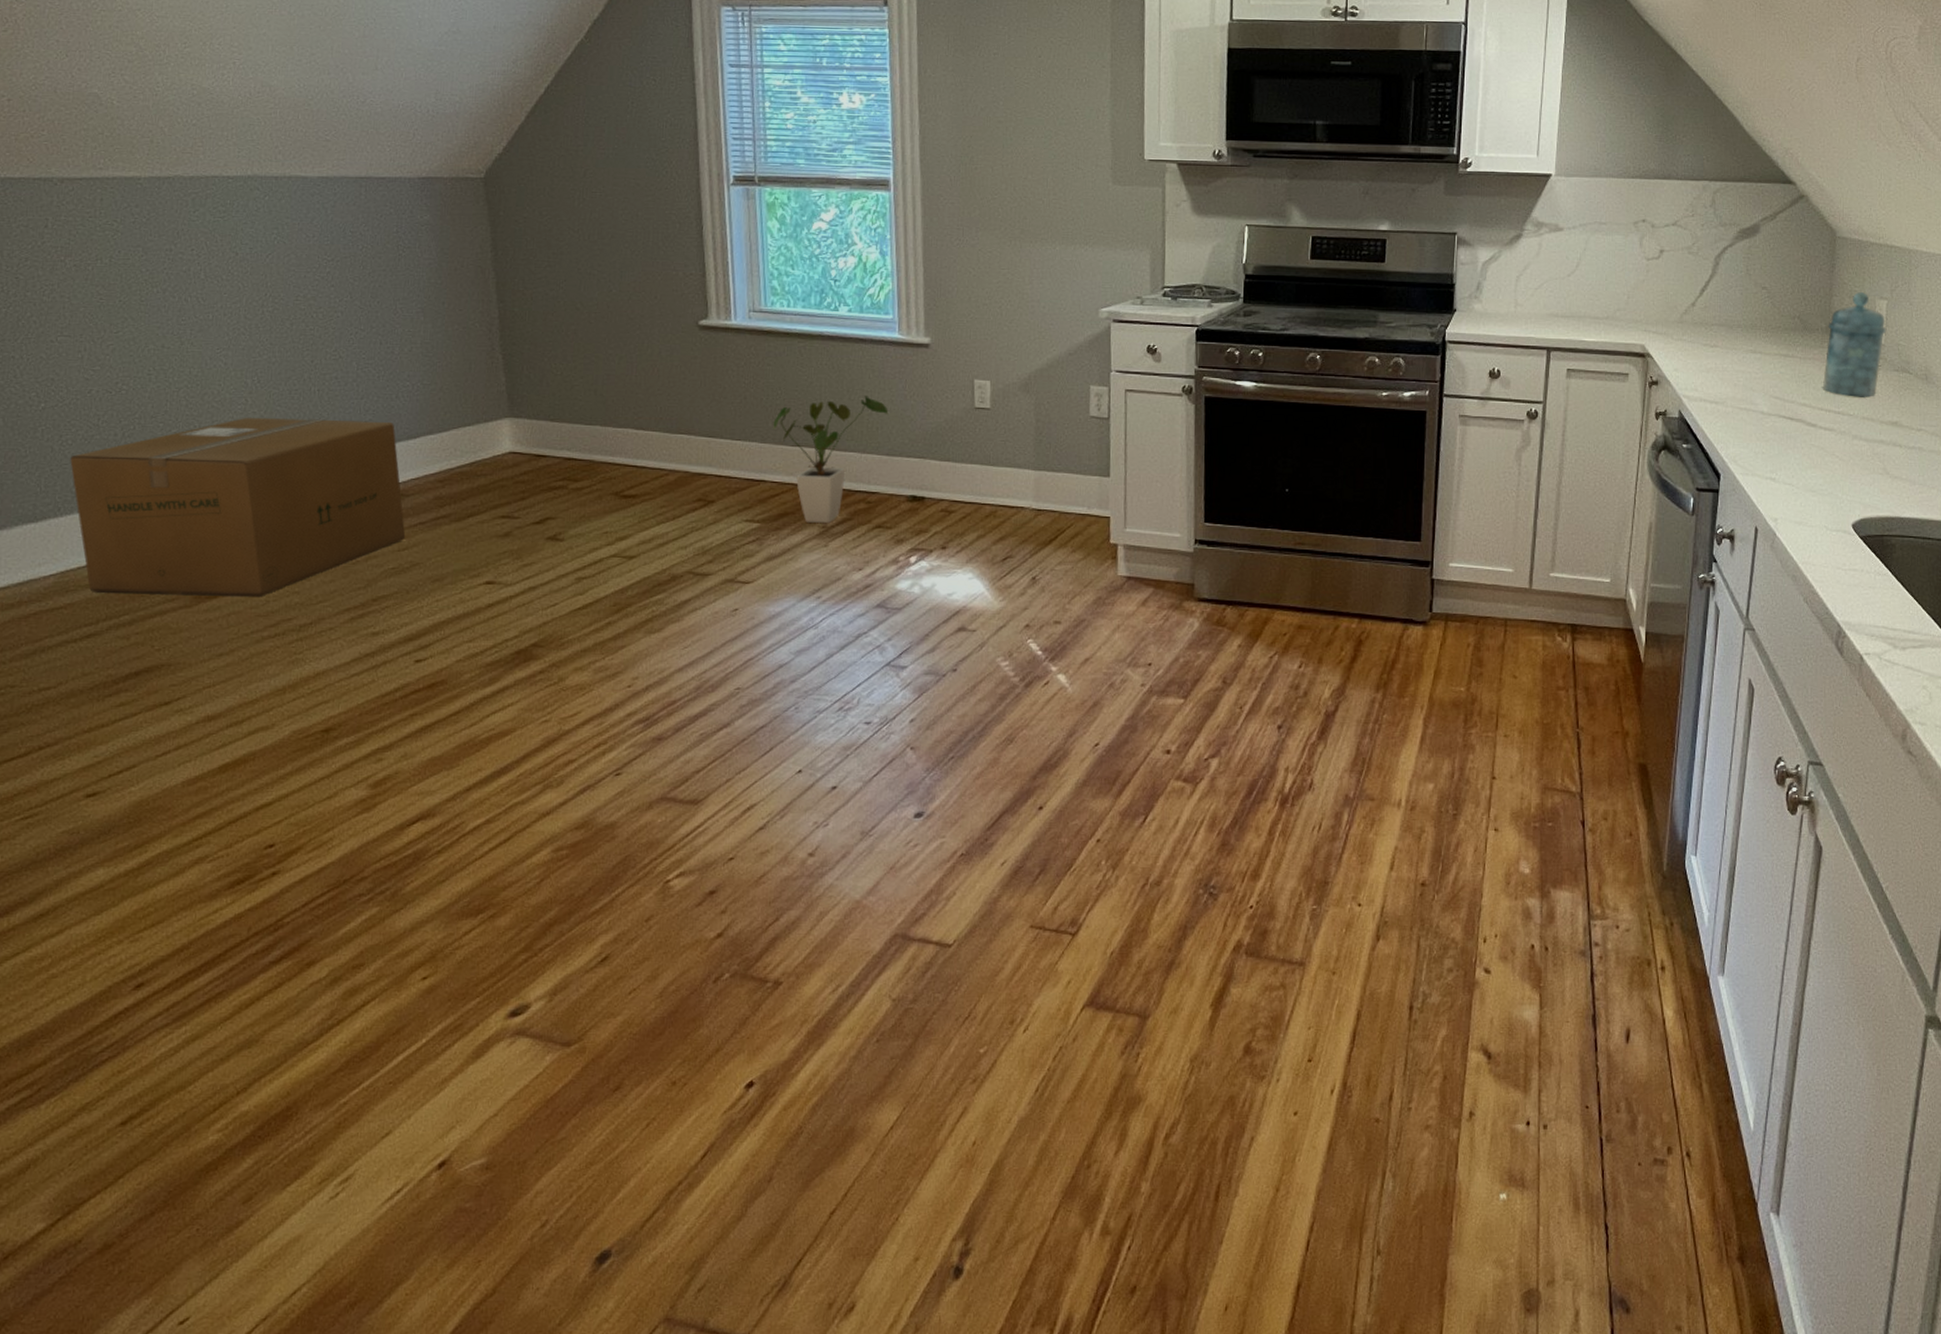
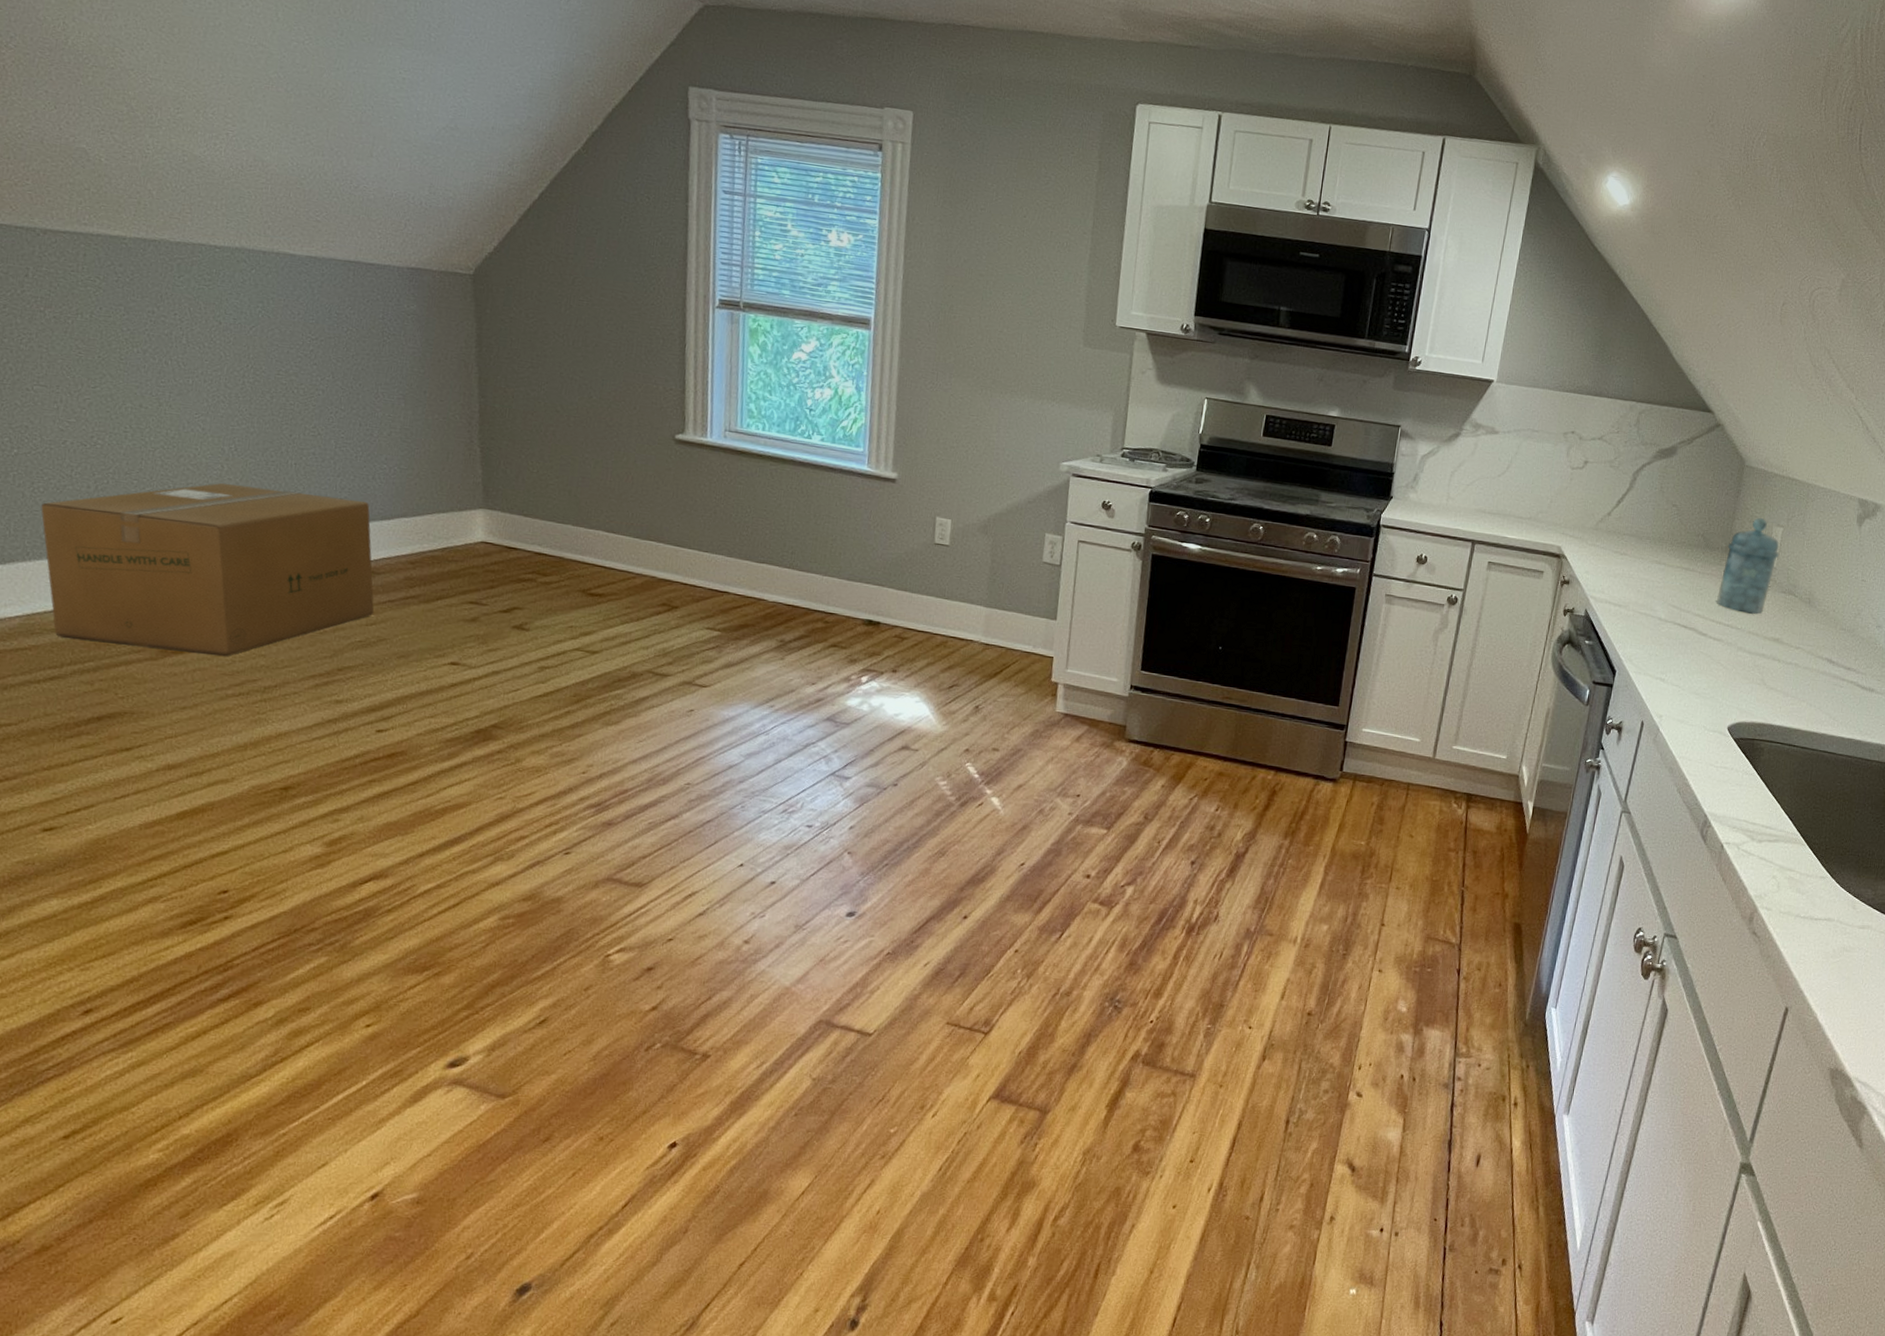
house plant: present [773,396,889,523] -> none [740,522,852,638]

